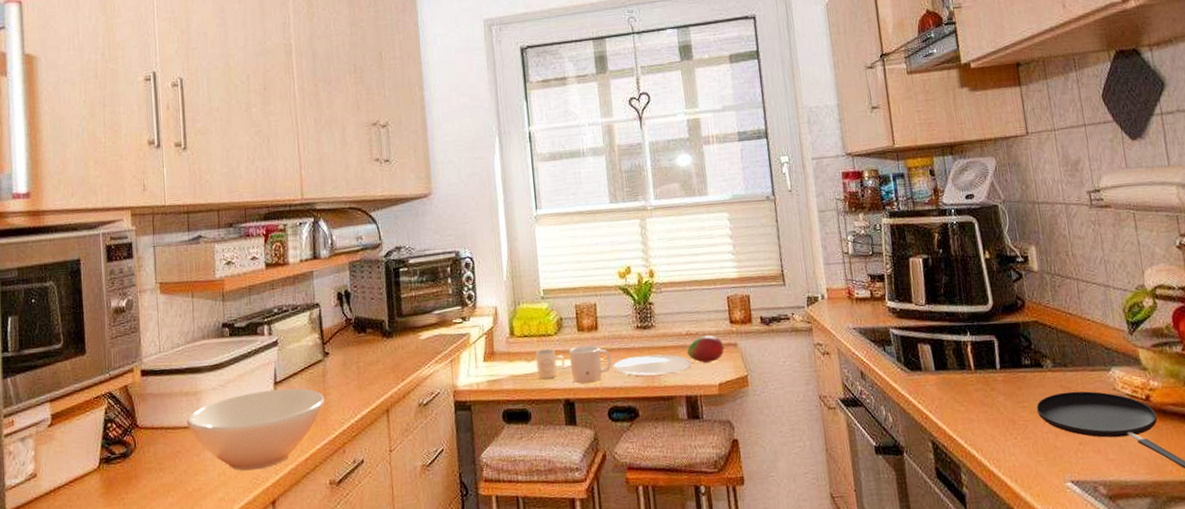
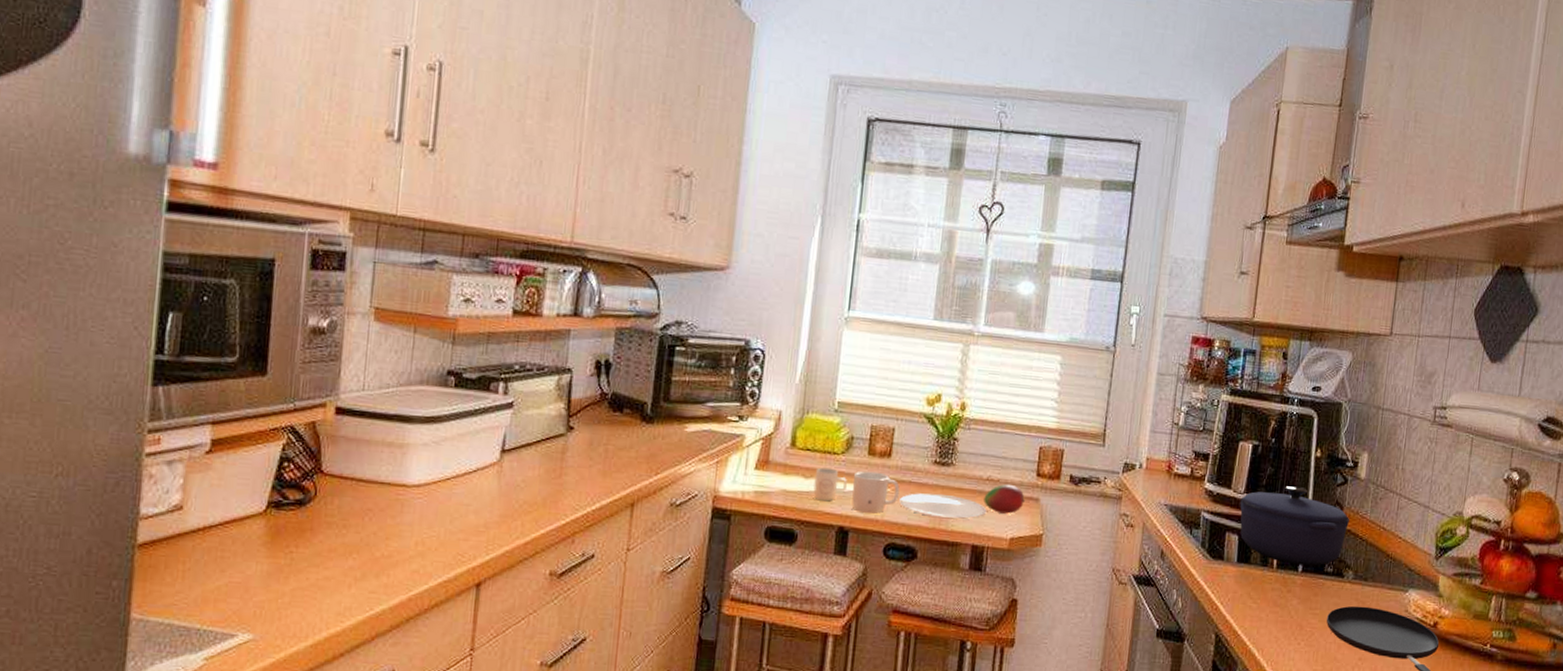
bowl: present [186,388,326,471] -> none [385,456,561,546]
cooking pot: none [923,288,1035,364] -> present [1240,485,1350,566]

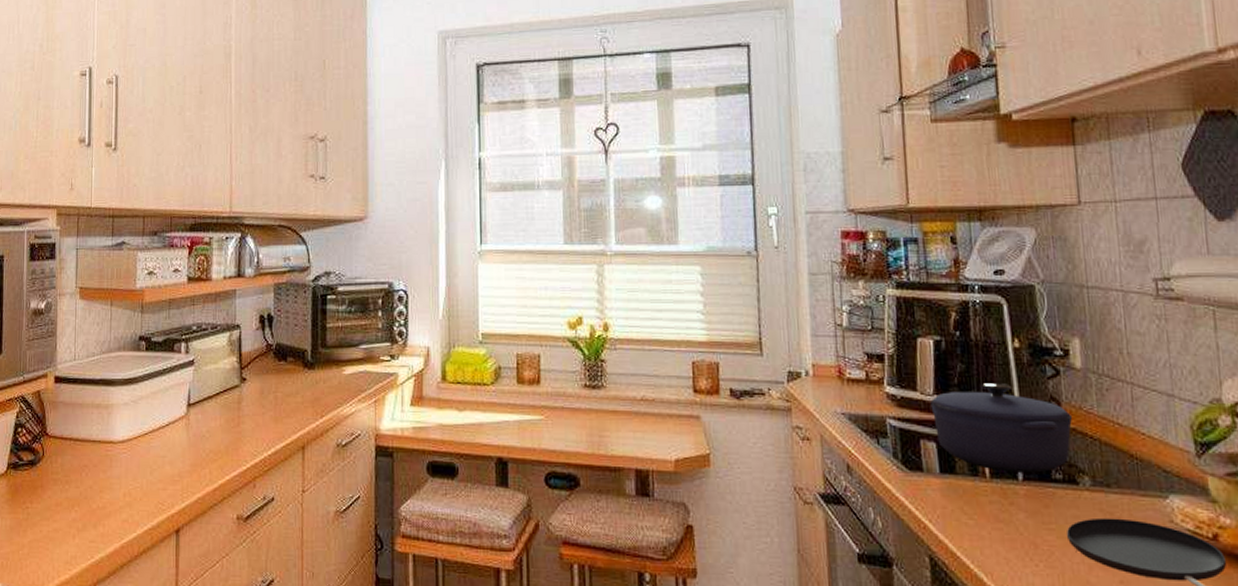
mug: present [813,467,847,501] -> none [468,399,500,433]
mug: present [851,471,900,515] -> none [505,400,553,444]
plate: present [899,493,987,520] -> none [554,417,646,444]
fruit: present [984,484,1026,514] -> none [641,402,686,434]

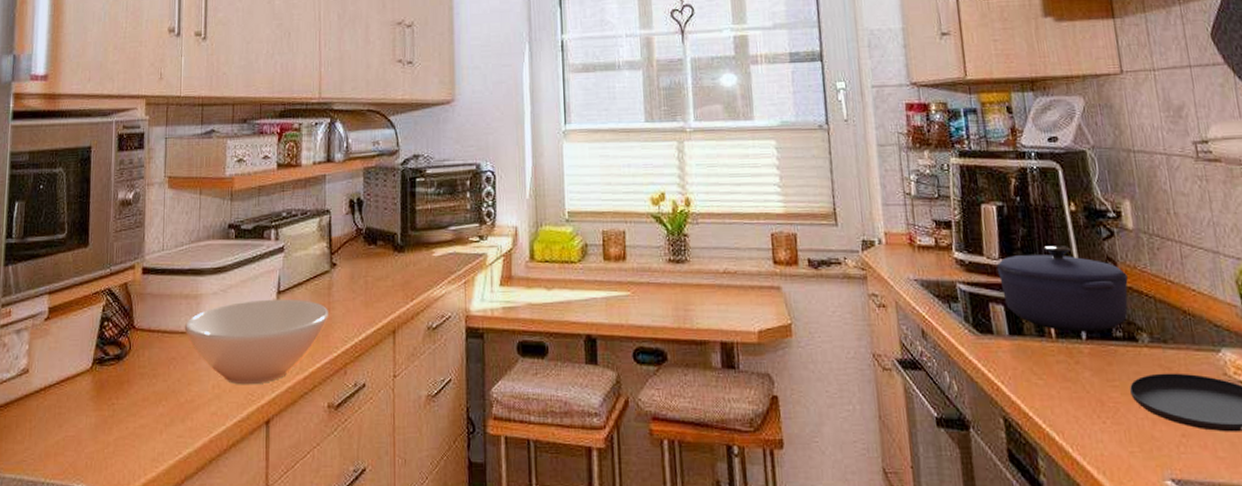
bowl: none [96,411,239,494] -> present [184,298,329,385]

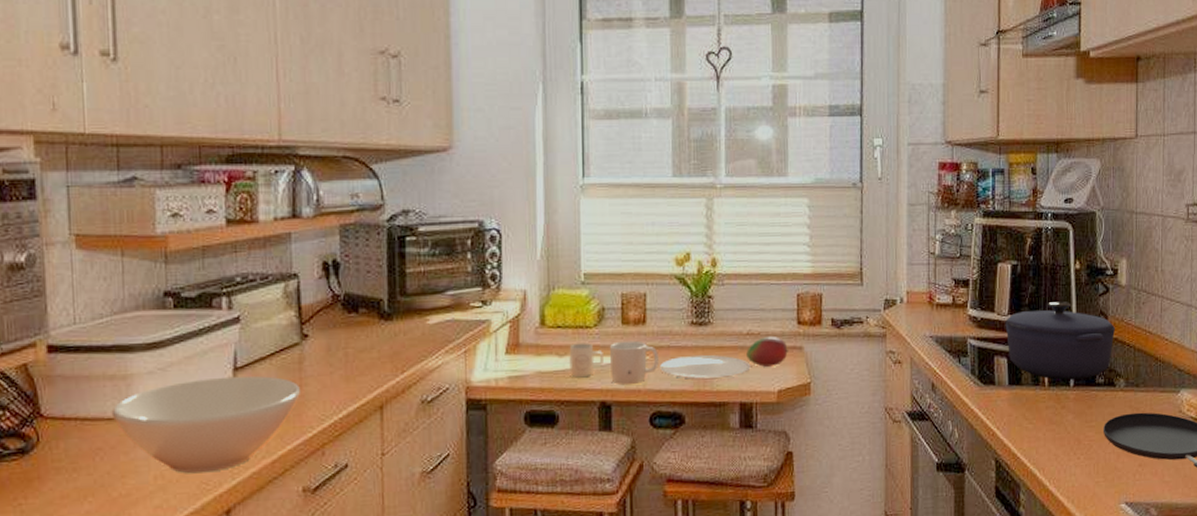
mug: none [556,277,588,311] -> present [569,343,603,378]
mug: none [592,276,640,320] -> present [609,340,659,386]
plate: none [641,291,730,317] -> present [660,354,751,380]
fruit: none [724,275,767,306] -> present [746,335,789,367]

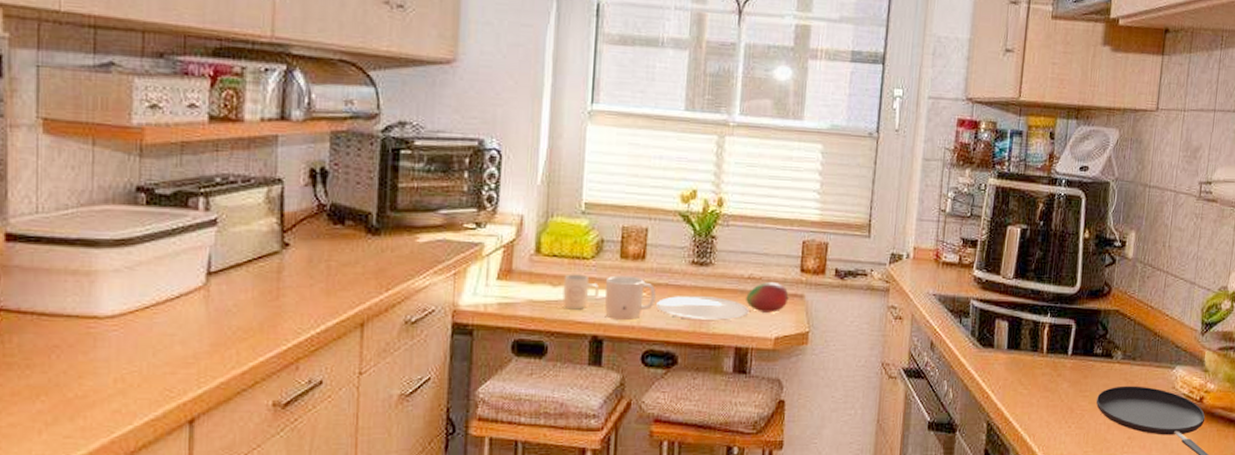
bowl: present [111,376,301,474] -> none [71,281,278,379]
cooking pot: present [1005,300,1116,380] -> none [1009,268,1119,349]

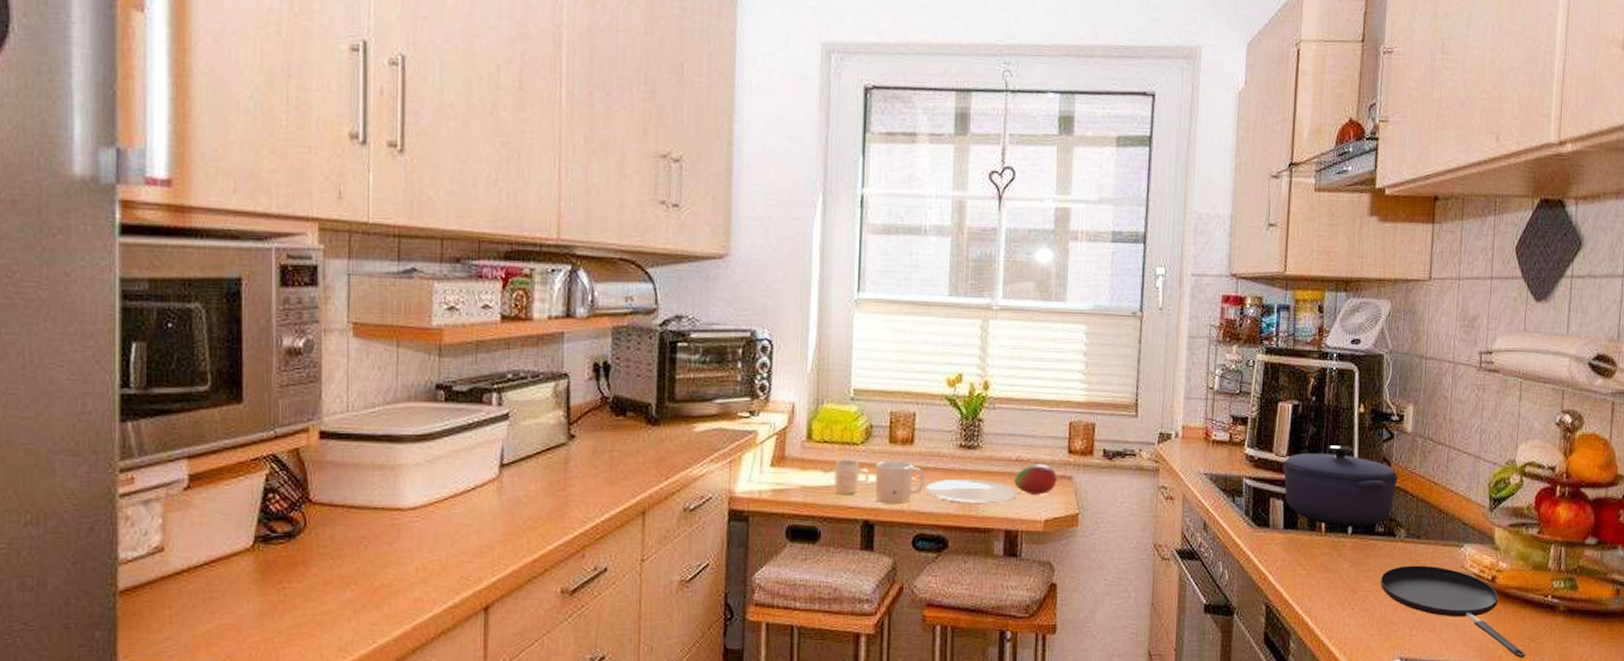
cooking pot: none [1009,268,1119,349] -> present [1283,444,1399,527]

